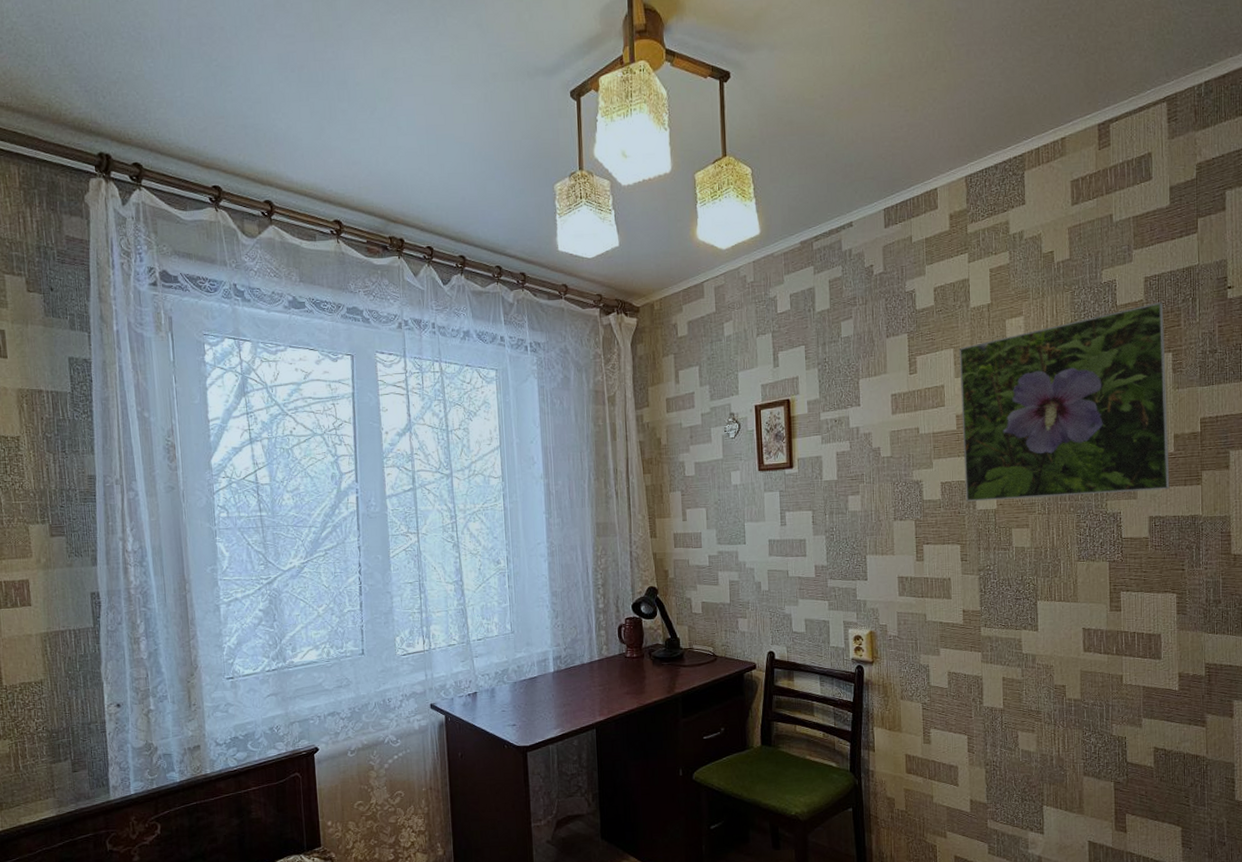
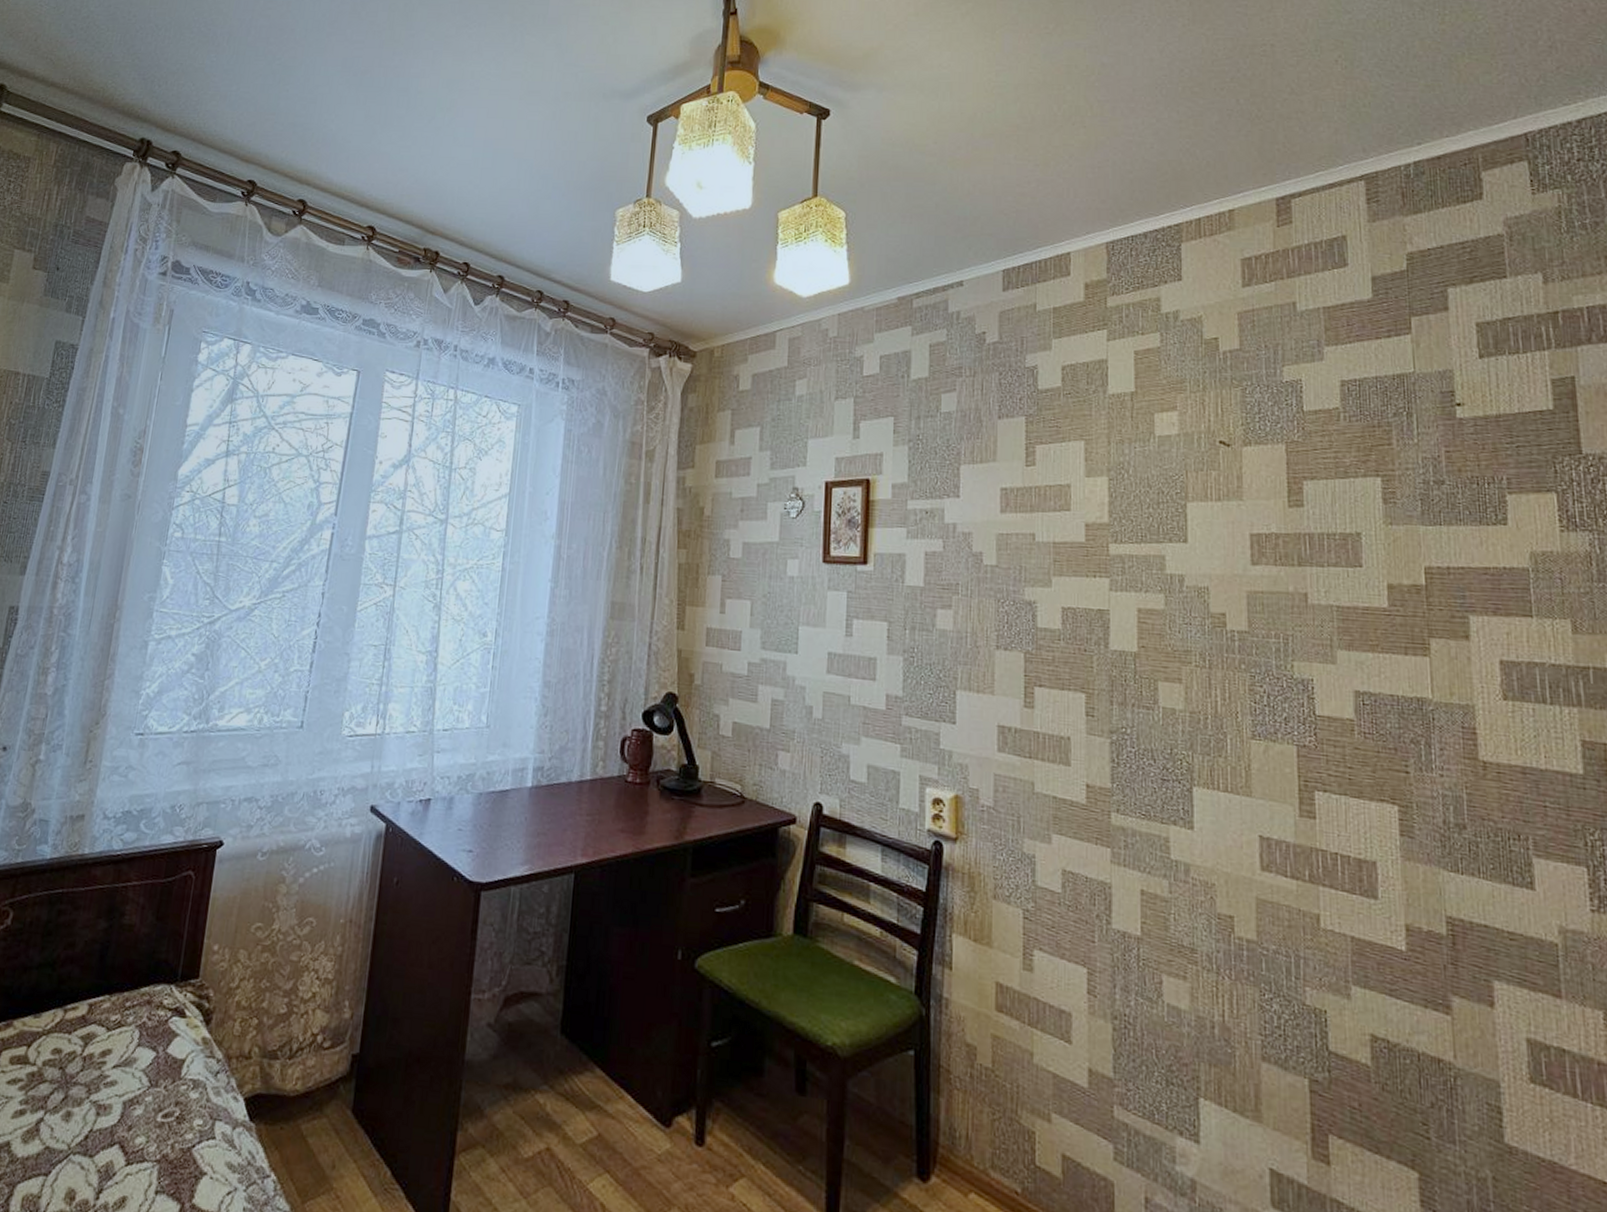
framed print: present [959,302,1170,502] -> none [1091,412,1384,657]

